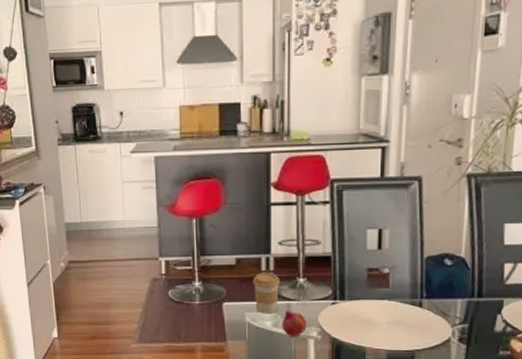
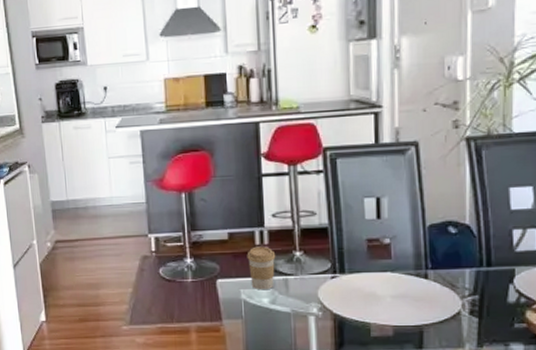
fruit: present [282,310,307,337] -> none [279,286,306,314]

